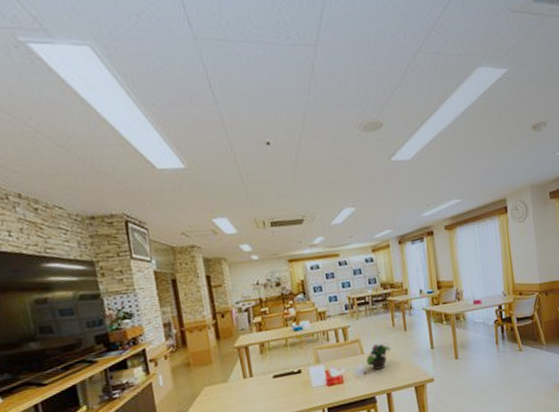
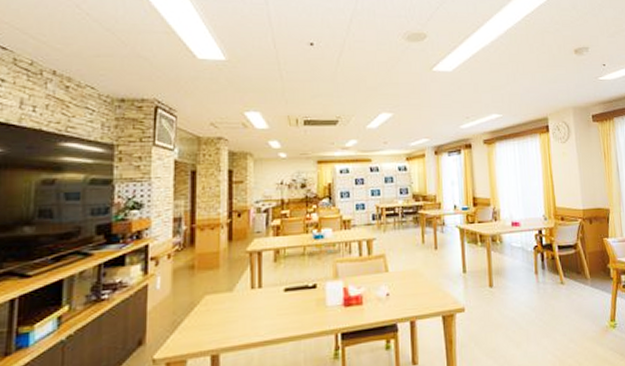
potted flower: present [366,343,391,370] -> none [390,261,419,292]

